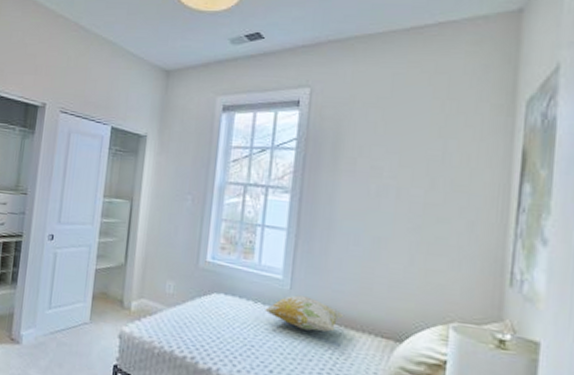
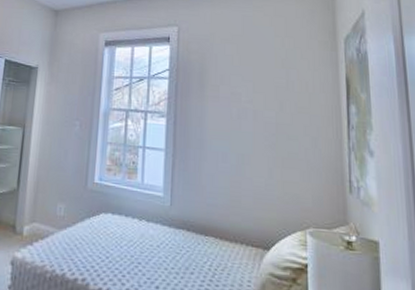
decorative pillow: present [265,295,345,332] -> none [149,211,219,245]

